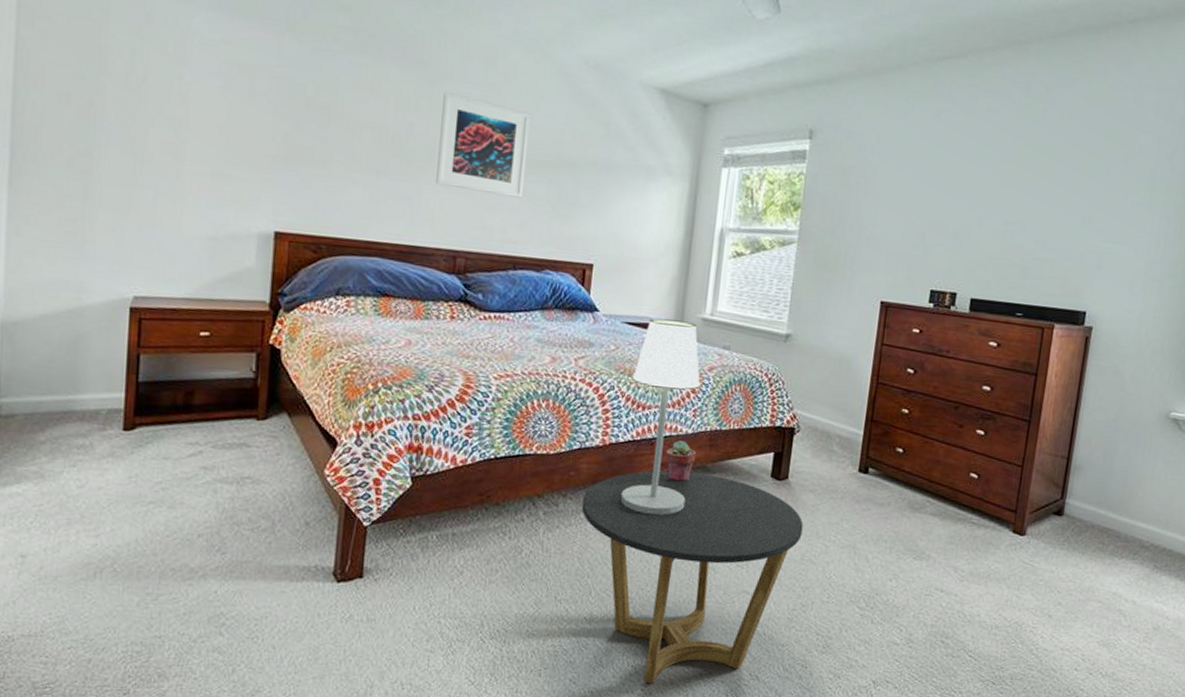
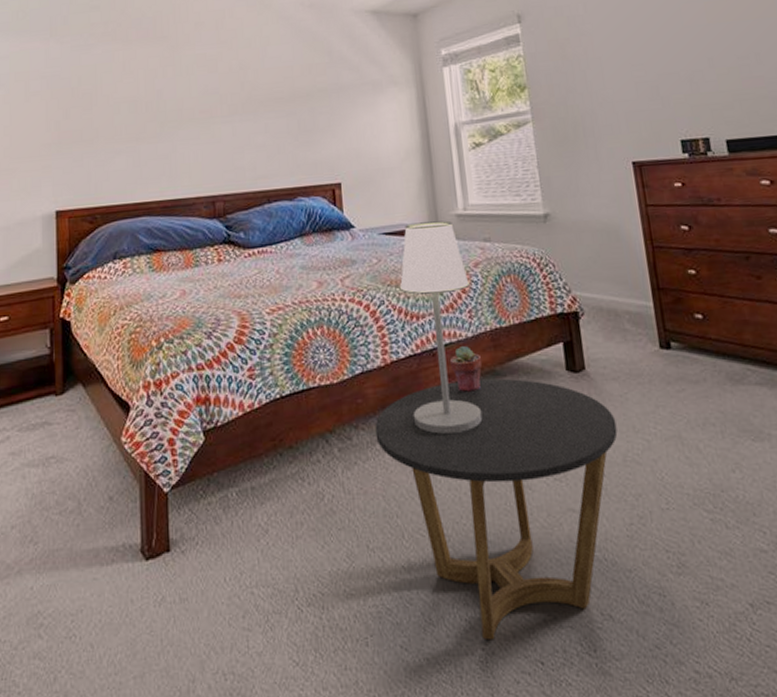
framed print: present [436,91,530,198] -> none [184,56,265,139]

